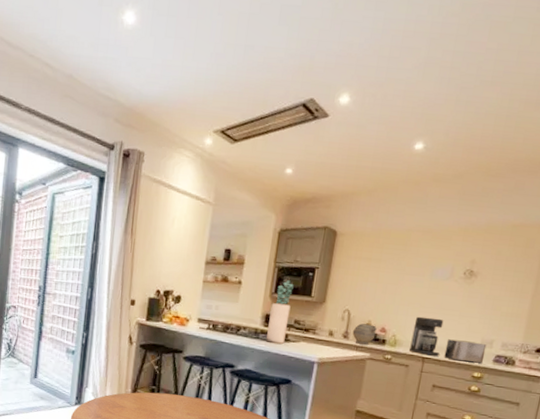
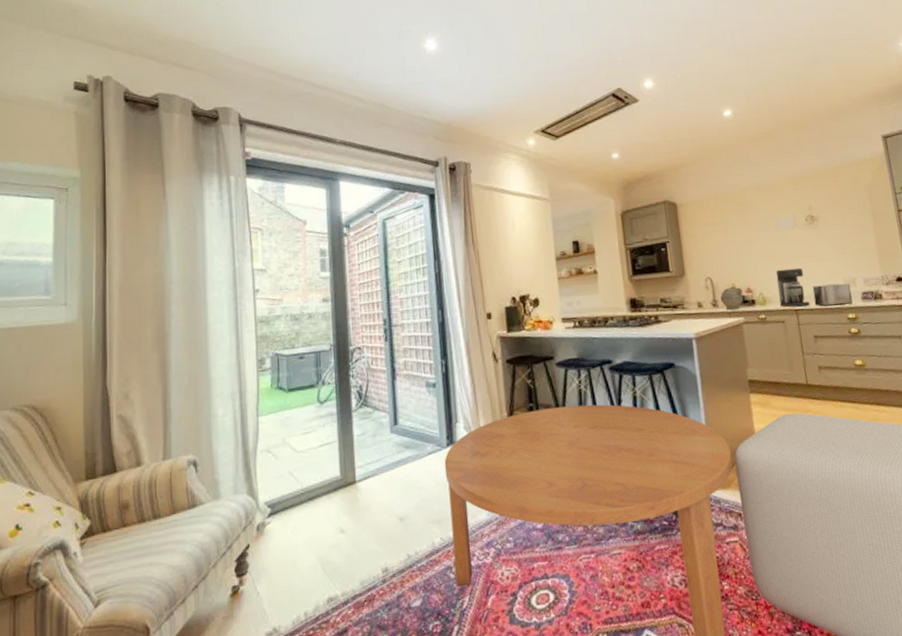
vase: present [266,278,294,345] -> none [632,257,656,328]

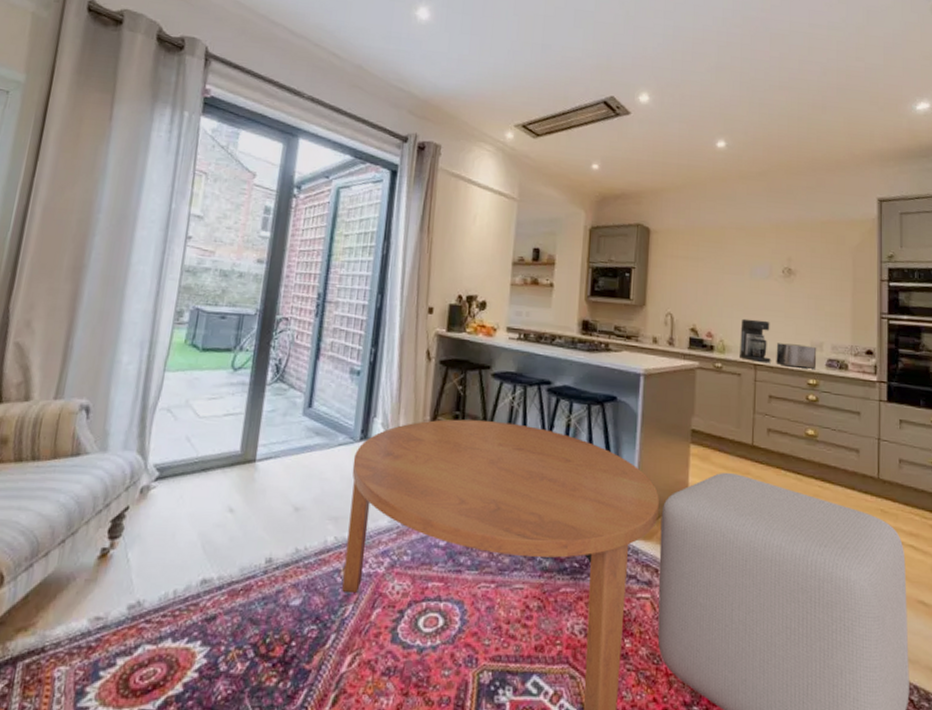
ceramic jug: present [720,287,744,310] -> none [678,328,703,352]

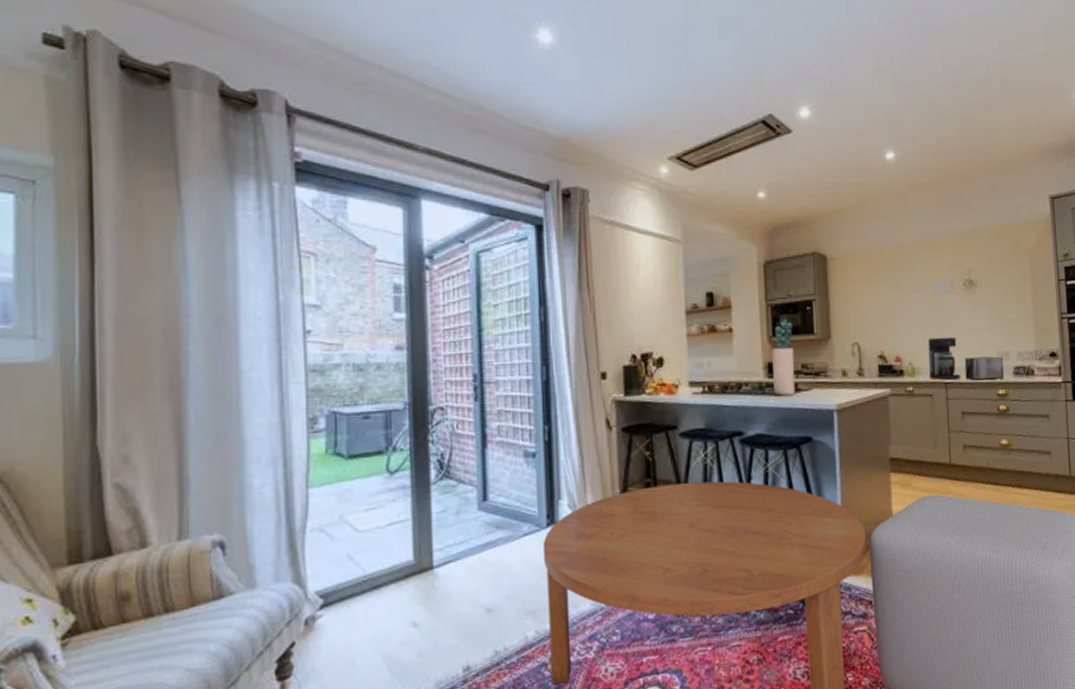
vase: none [585,279,610,355] -> present [772,316,795,397]

